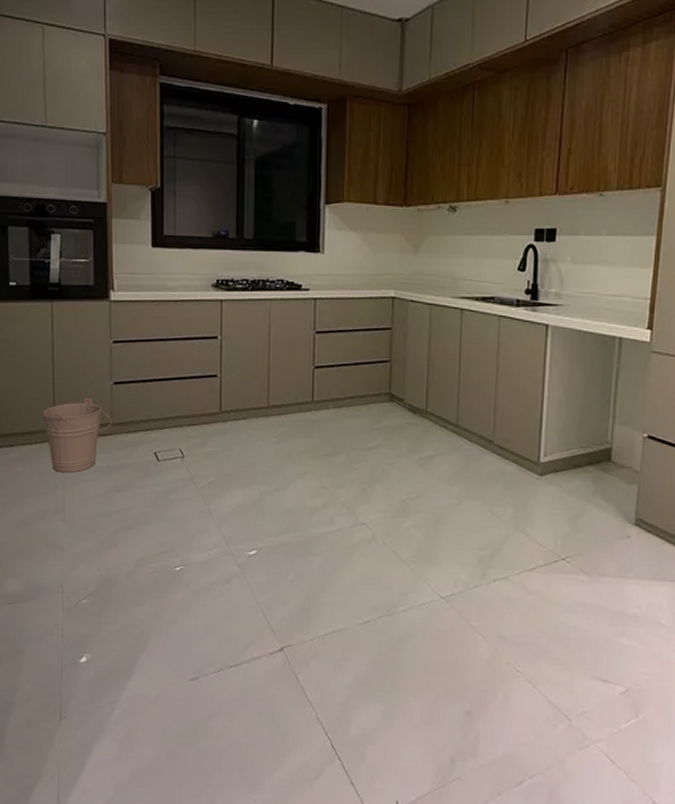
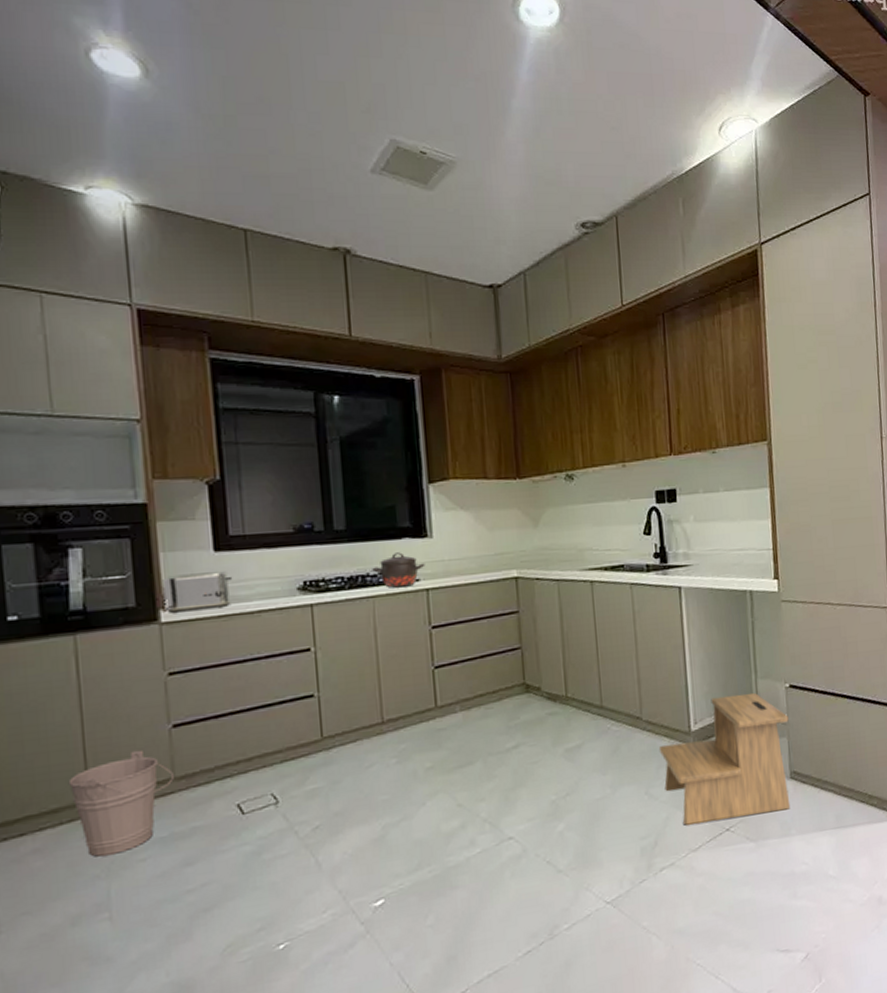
toaster: none [115,263,164,295] -> present [164,571,233,615]
cooking pot: none [271,263,316,294] -> present [372,552,425,588]
step stool: none [506,435,642,553] -> present [658,692,791,826]

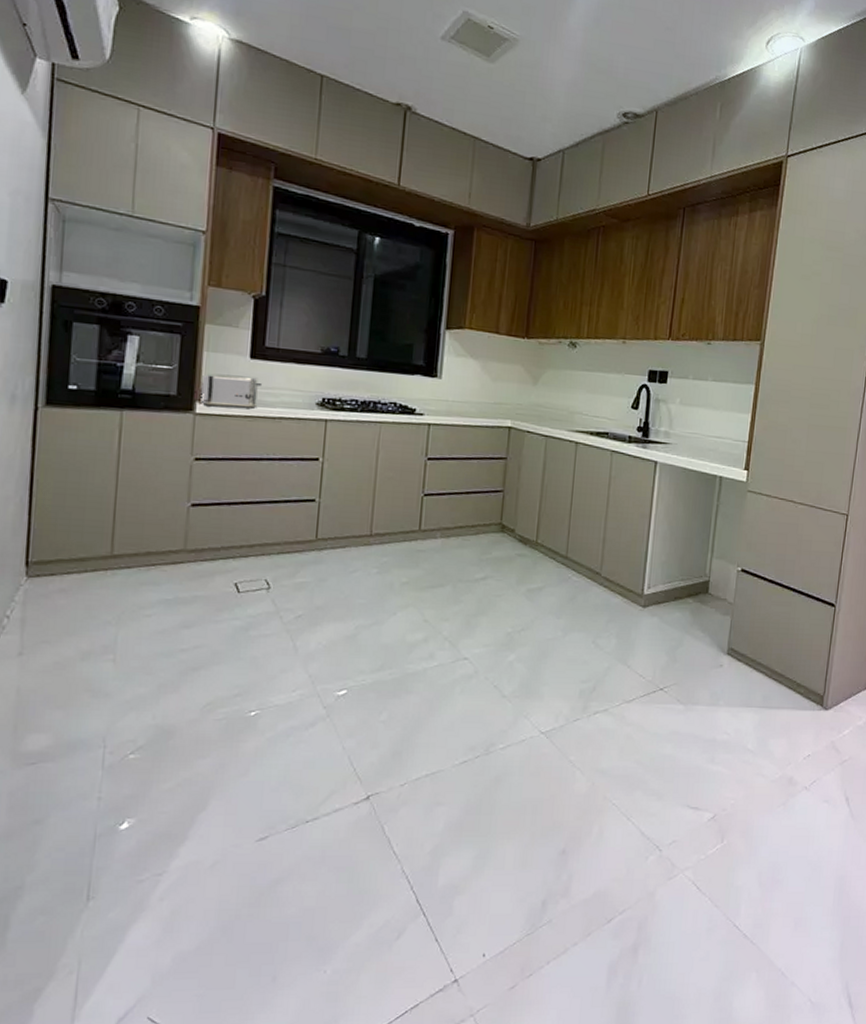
bucket: present [68,750,174,857] -> none [97,520,186,606]
cooking pot: present [372,552,425,588] -> none [384,386,431,419]
step stool: present [658,692,791,826] -> none [611,567,735,682]

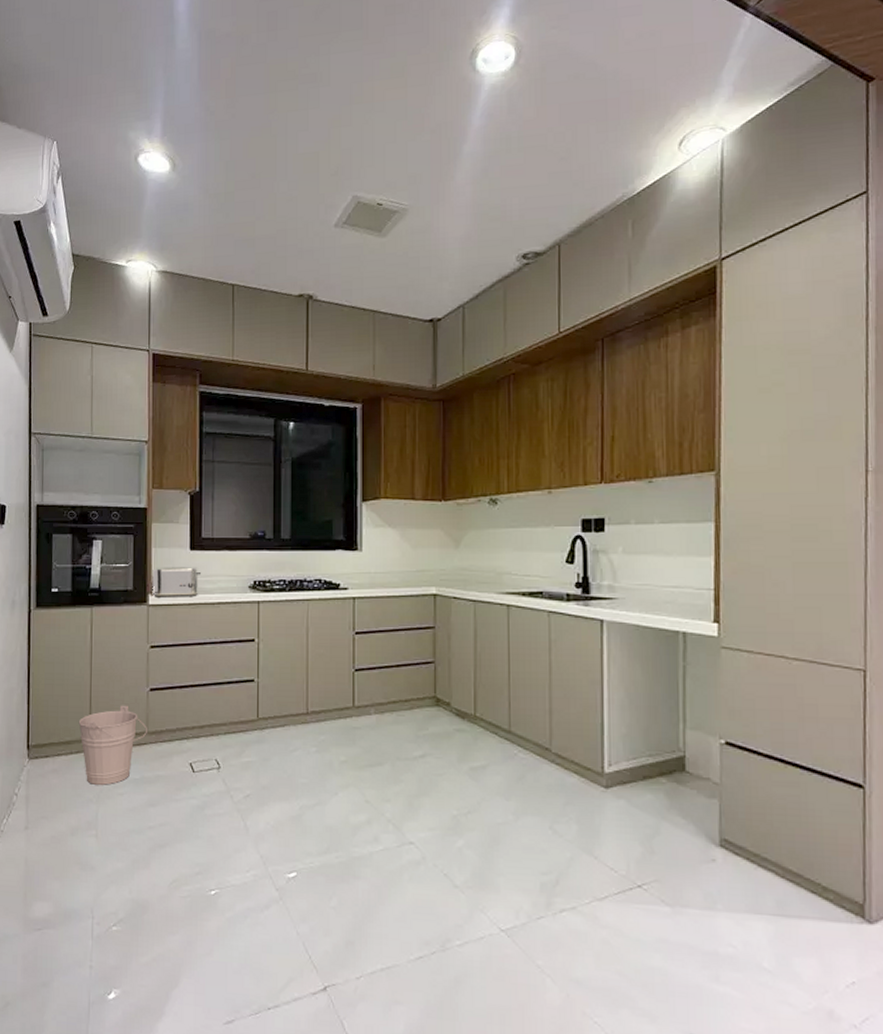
bucket: none [97,520,186,606] -> present [78,705,147,785]

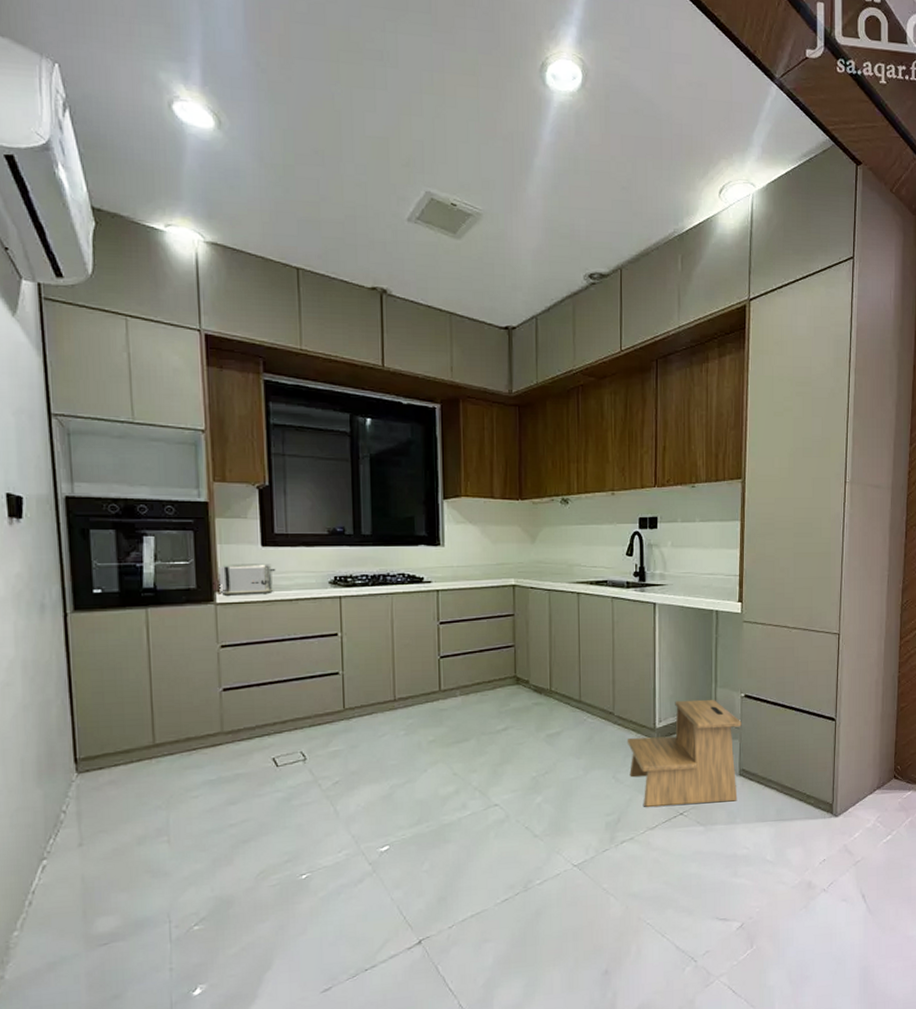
bucket: present [78,705,147,785] -> none [138,707,222,791]
step stool: none [567,741,722,880] -> present [627,699,742,807]

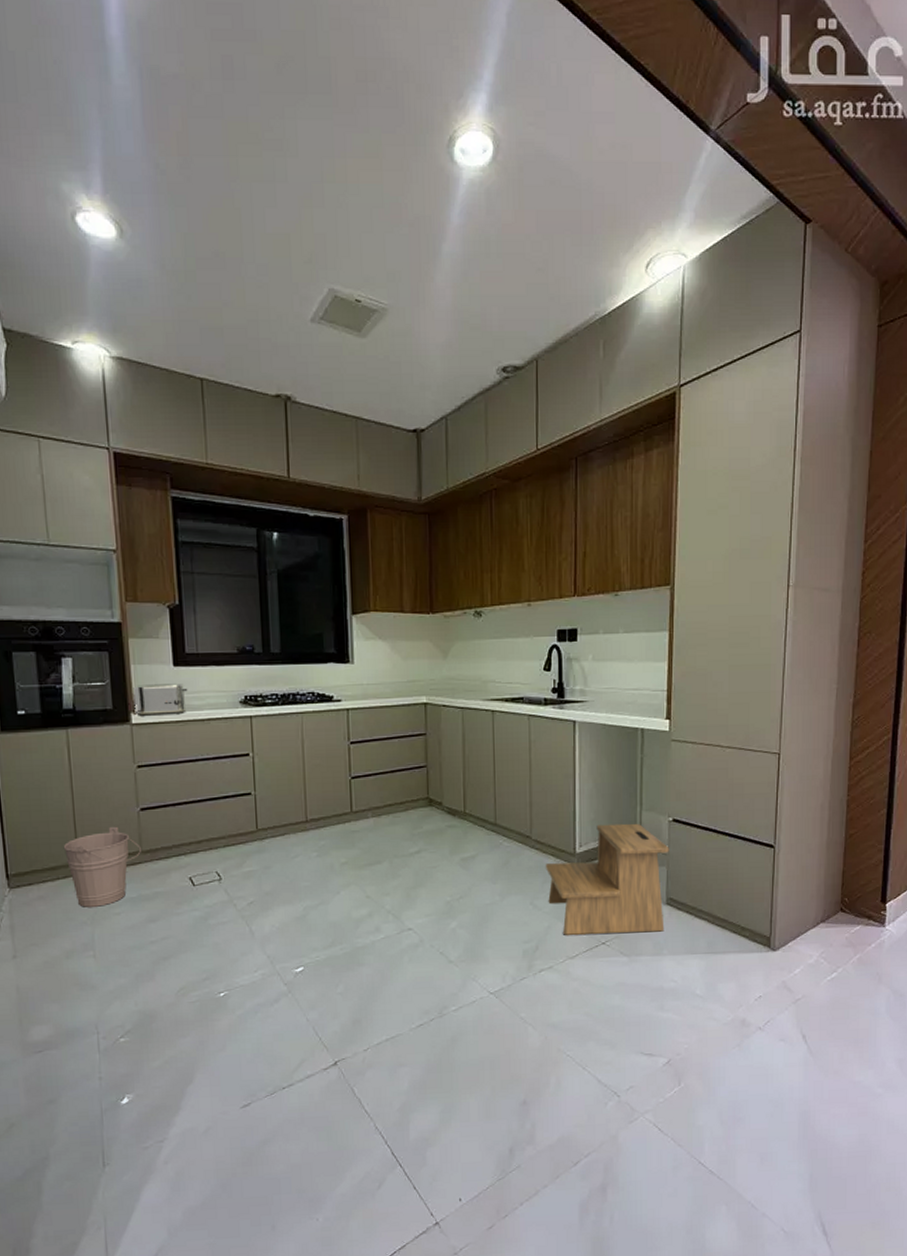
bucket: none [138,707,222,791] -> present [63,826,141,907]

